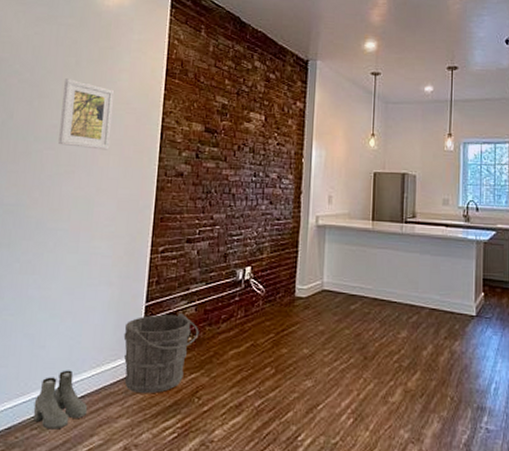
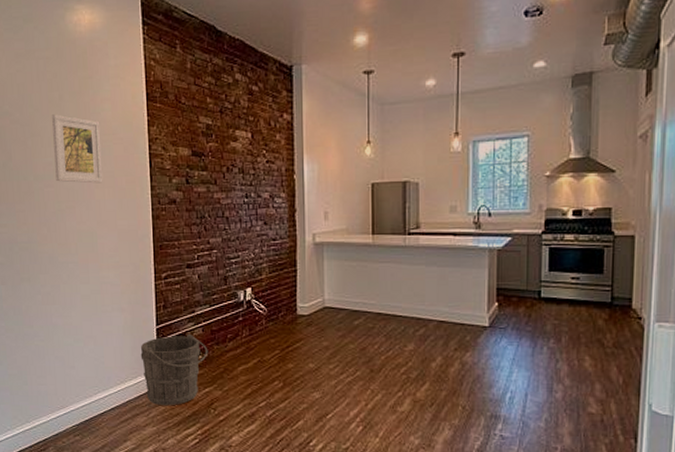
boots: present [33,370,88,430] -> none [73,386,119,436]

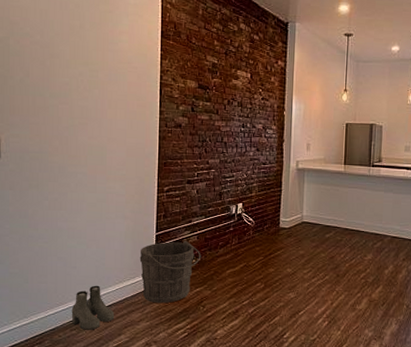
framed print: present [52,114,103,184] -> none [71,40,117,105]
boots: none [73,386,119,436] -> present [71,285,115,330]

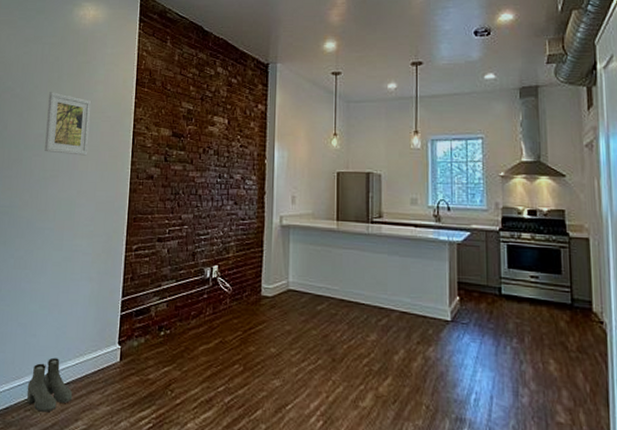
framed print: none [71,40,117,105] -> present [44,92,92,156]
bucket: present [139,241,201,304] -> none [103,309,171,384]

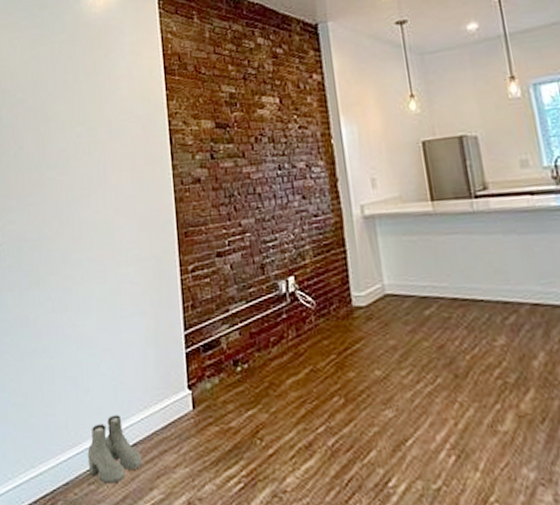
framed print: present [44,92,92,156] -> none [66,97,120,169]

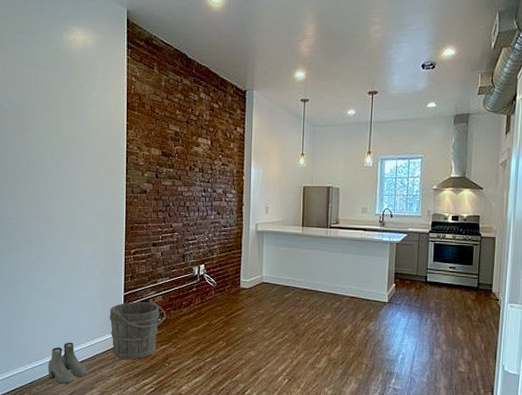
bucket: none [166,340,249,438] -> present [109,301,166,360]

